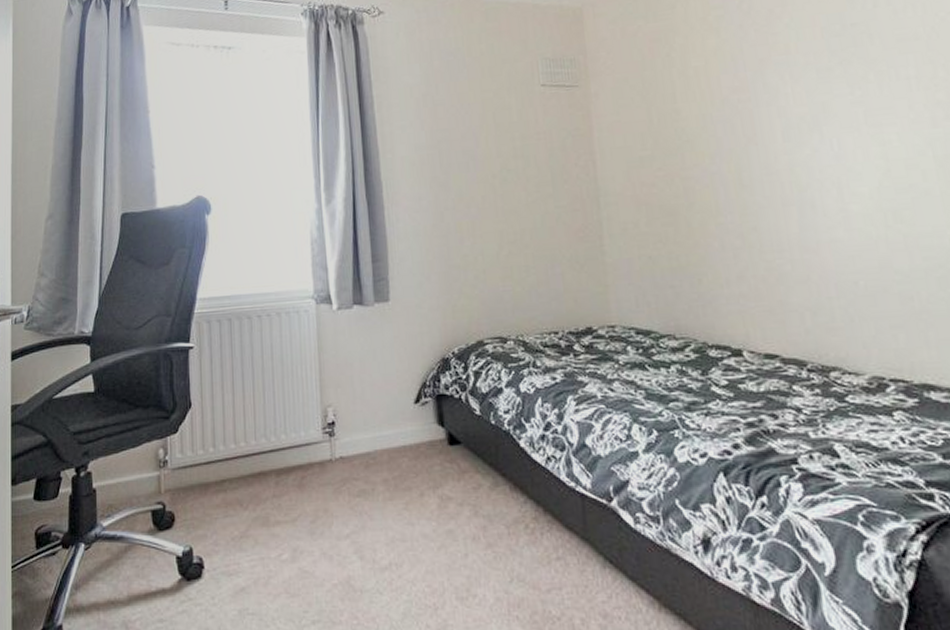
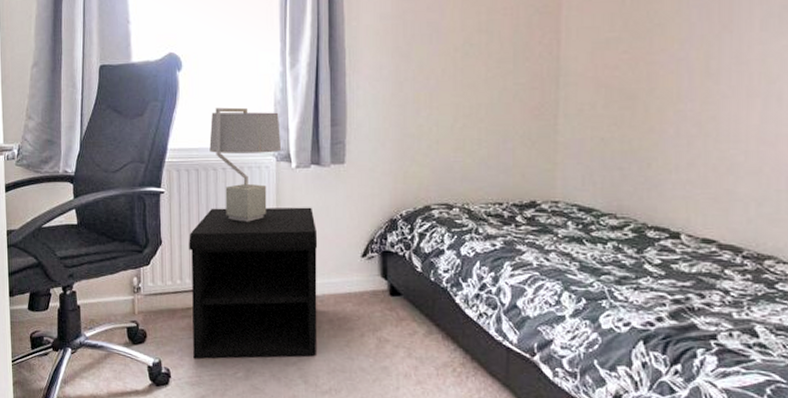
nightstand: none [222,352,372,543] -> present [189,207,318,359]
table lamp: none [242,249,321,374] -> present [209,107,282,222]

